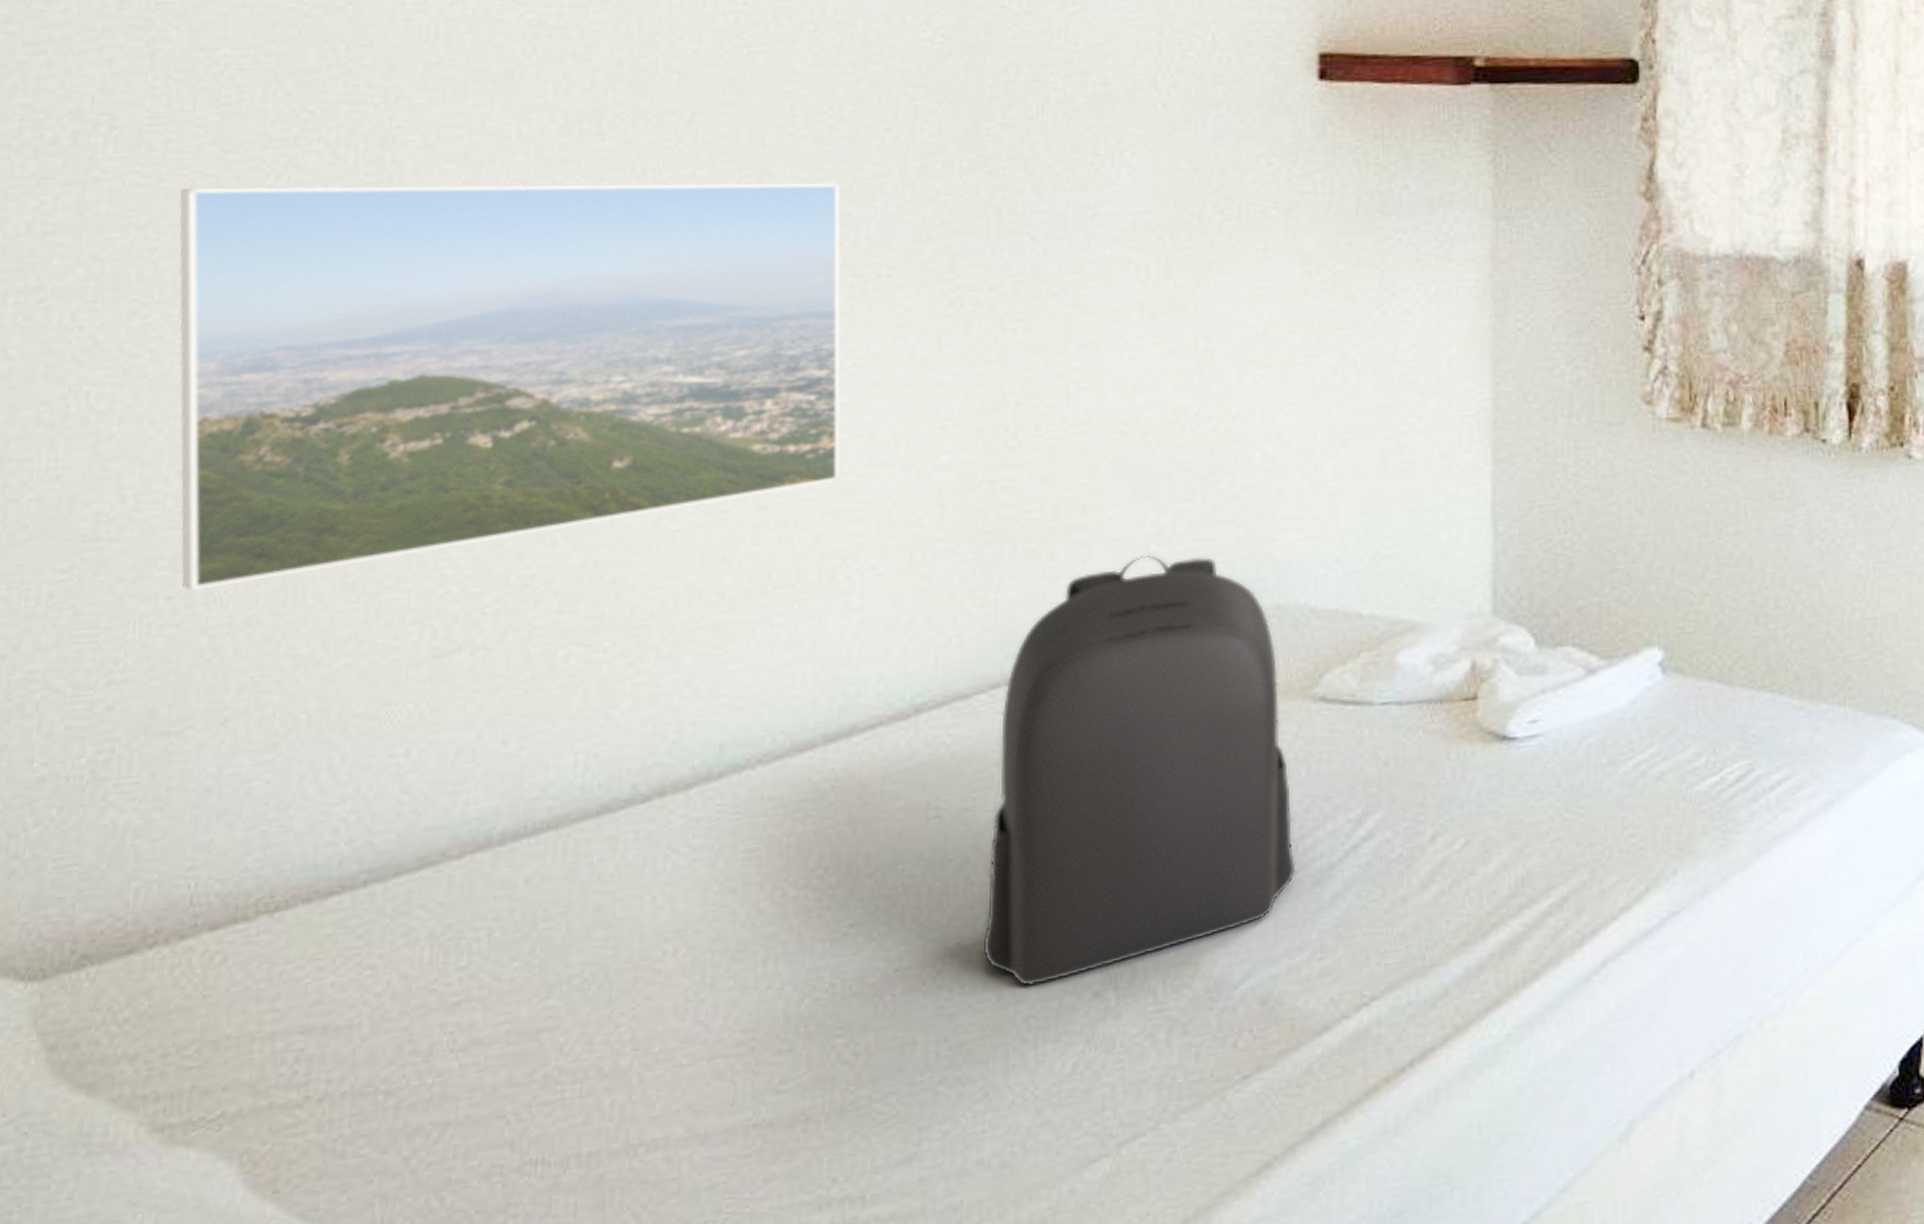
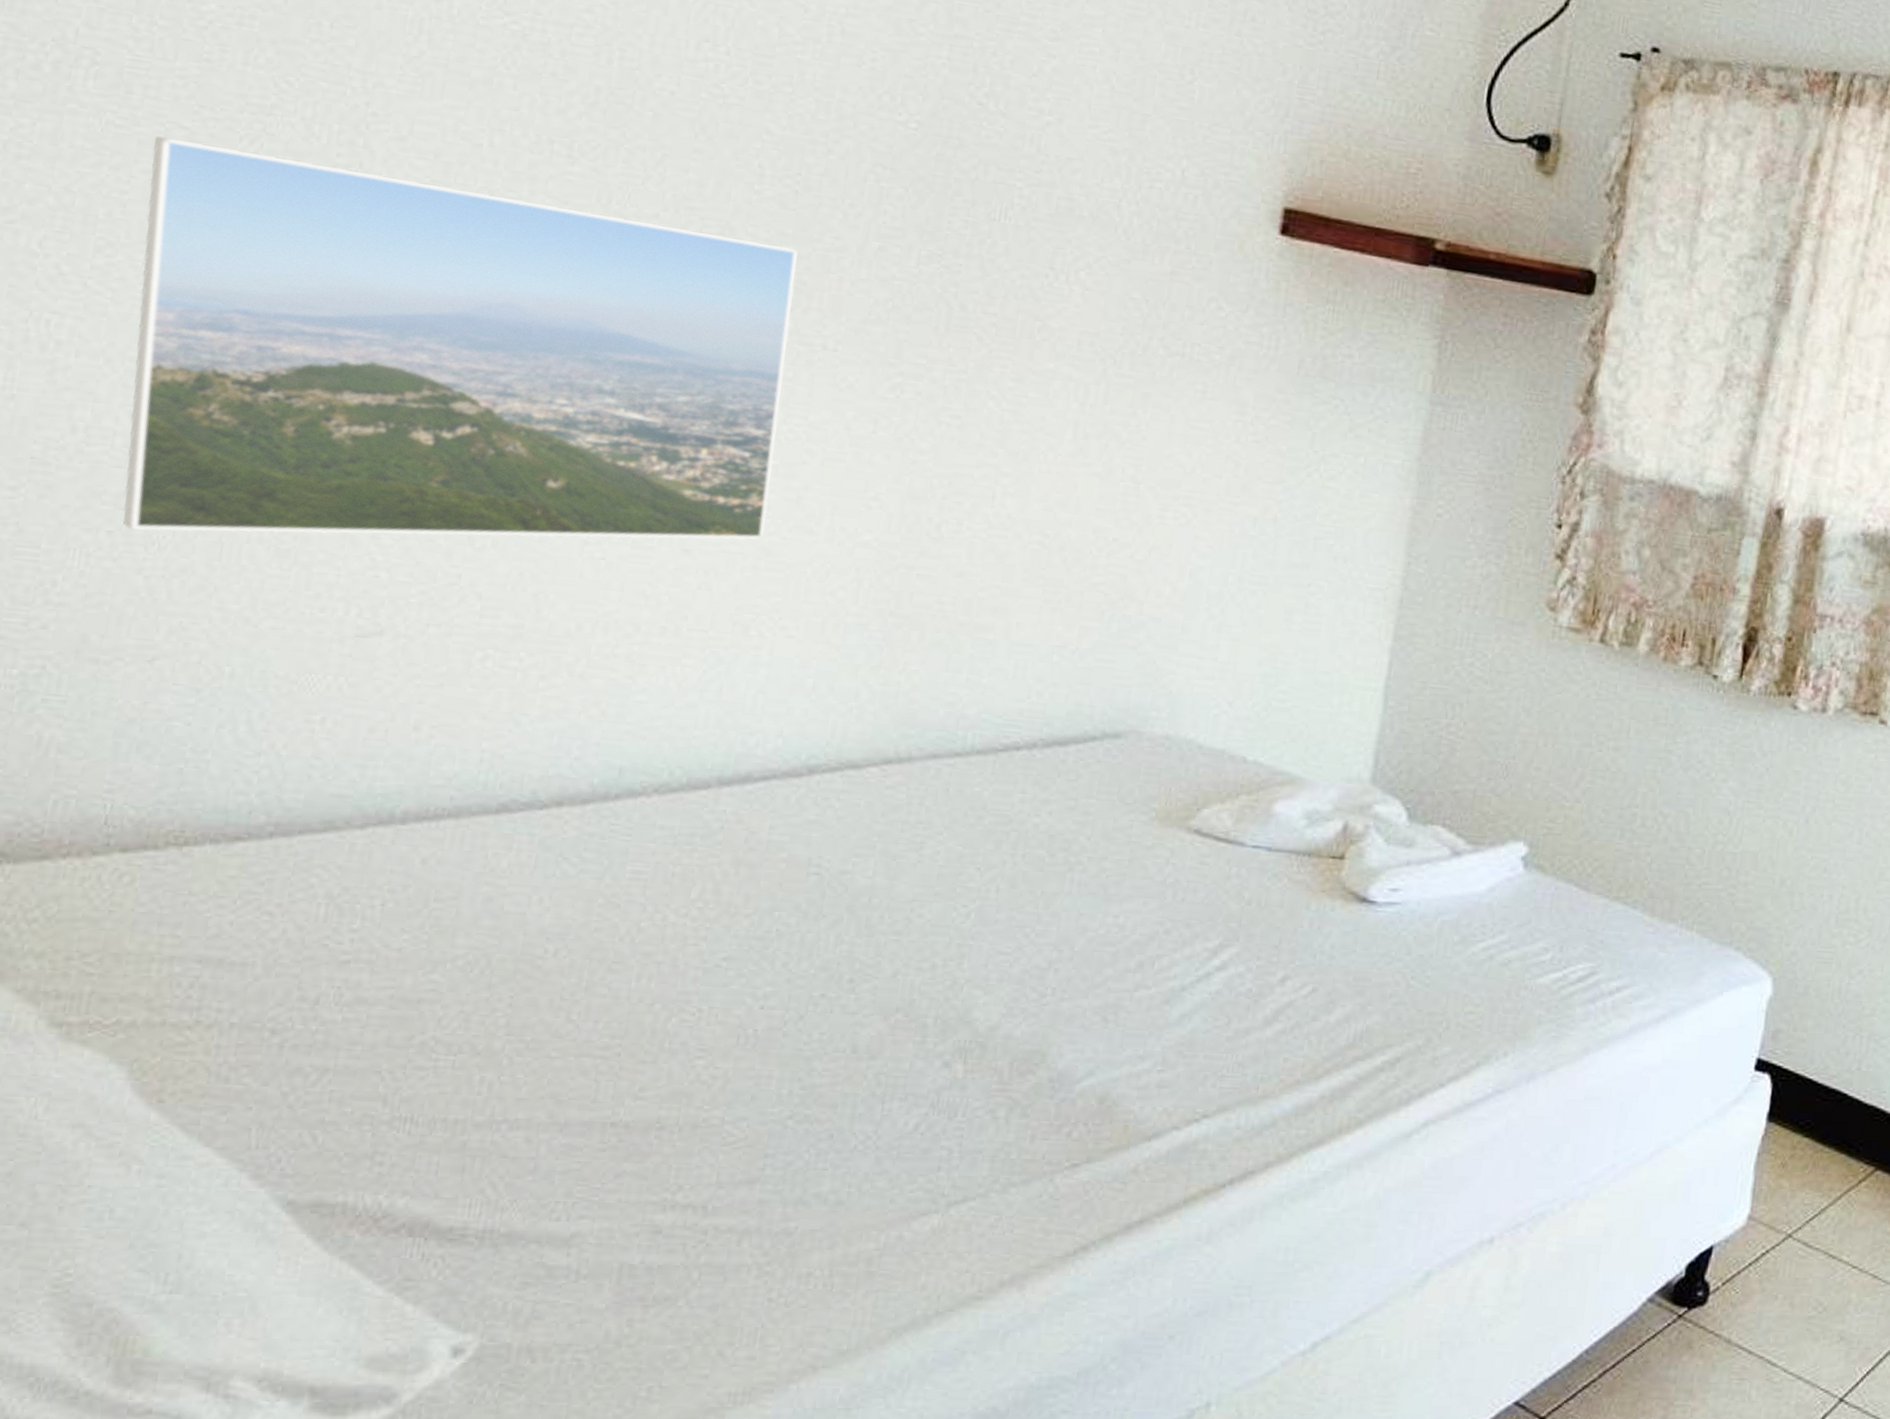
backpack: present [982,554,1296,987] -> none [844,664,1160,1046]

